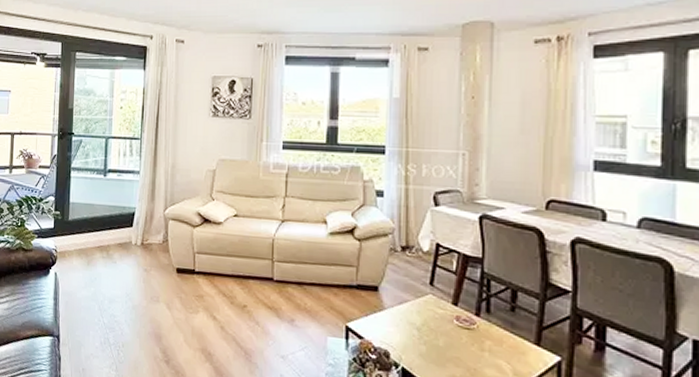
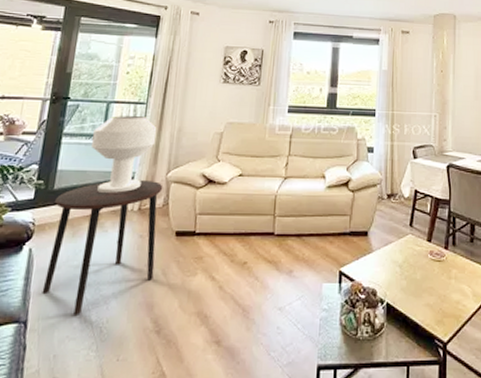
side table: none [68,215,162,337] -> present [42,179,163,315]
table lamp: none [96,151,152,227] -> present [91,116,157,193]

